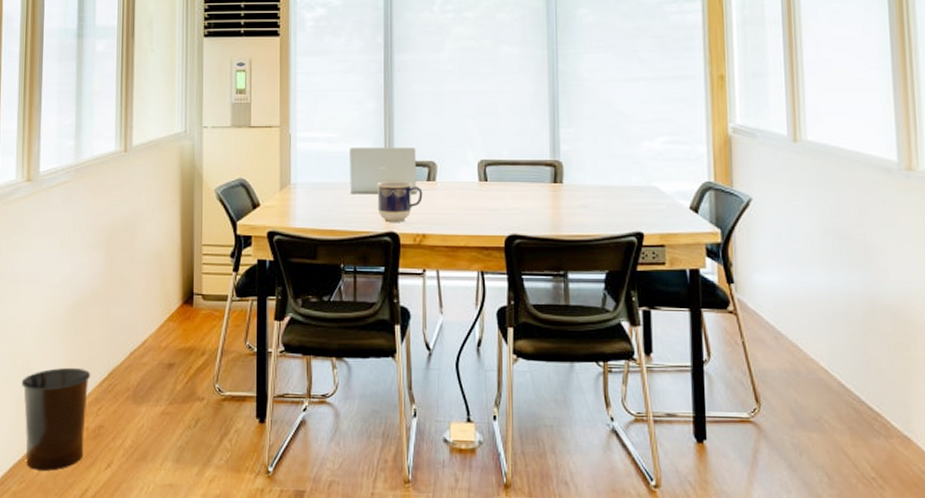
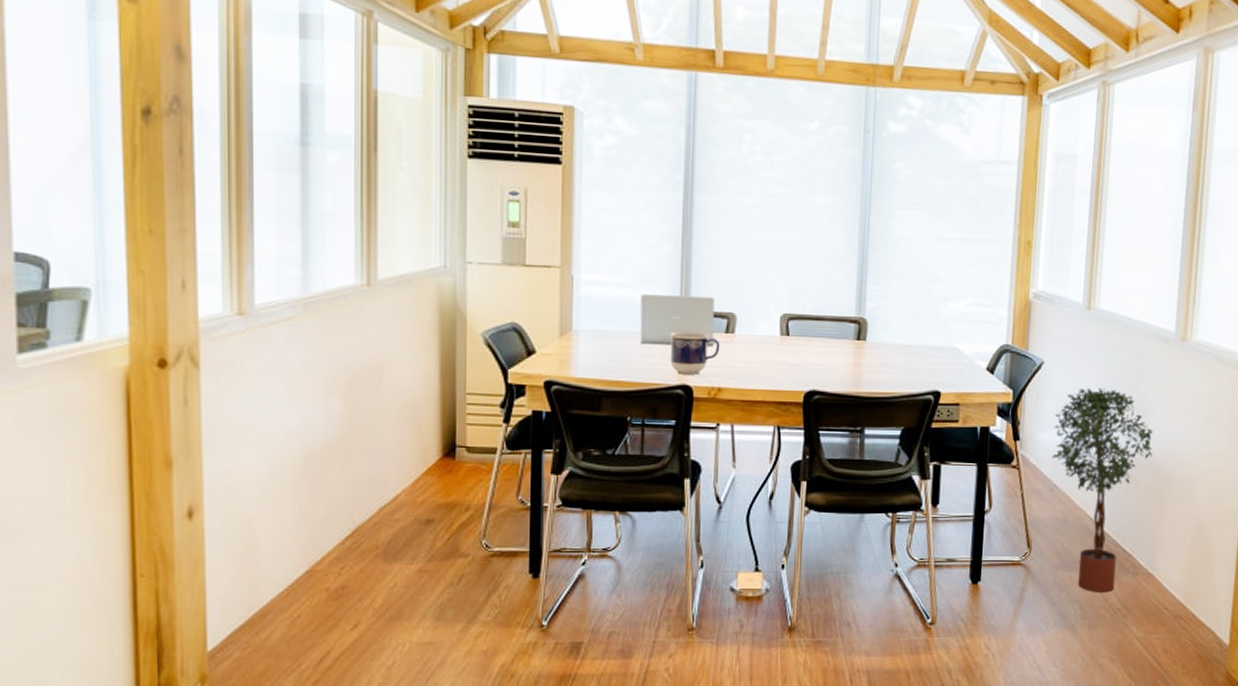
waste bin: present [21,367,91,471] -> none [241,525,330,634]
potted tree: none [771,224,891,458] -> present [1052,387,1154,592]

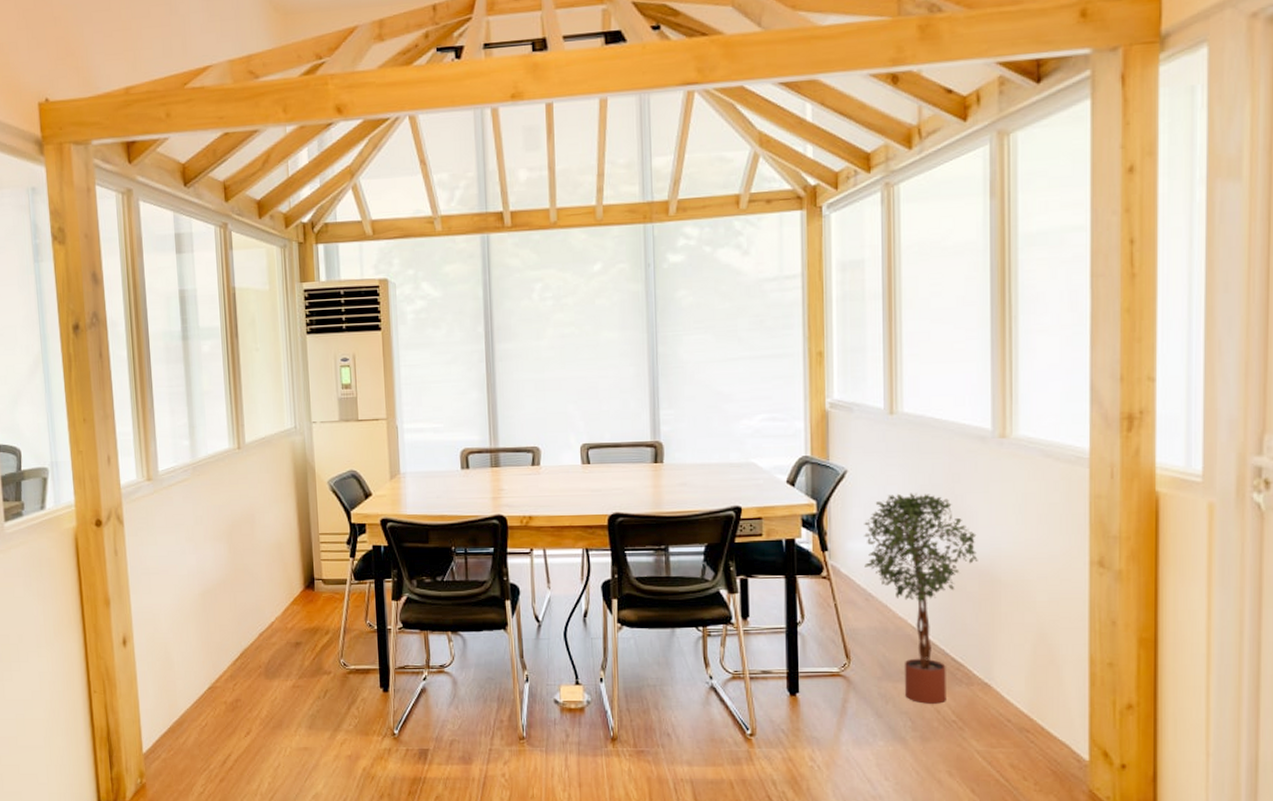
laptop: present [640,294,716,347] -> none [455,434,524,481]
cup: present [669,331,720,375] -> none [482,467,528,506]

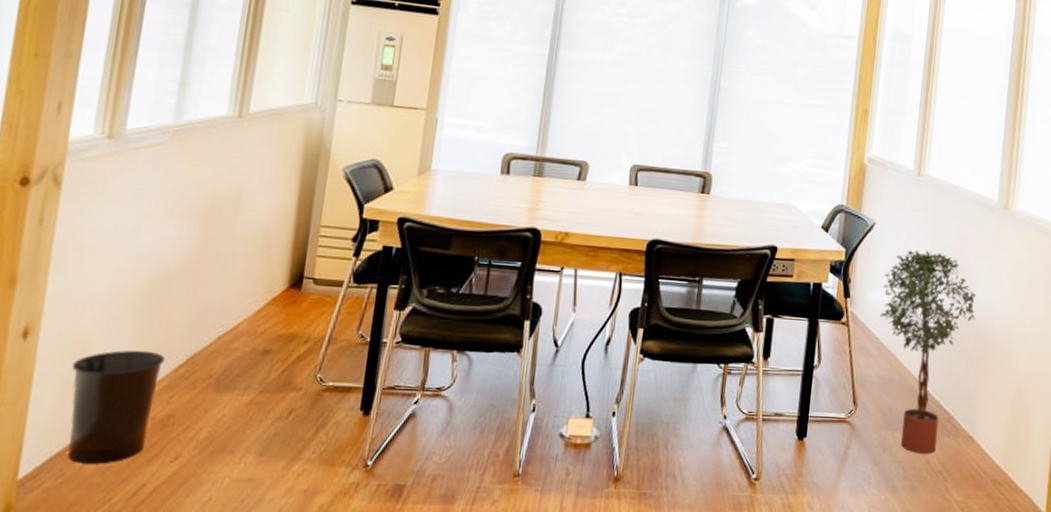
waste bin: none [161,649,225,739] -> present [67,350,165,464]

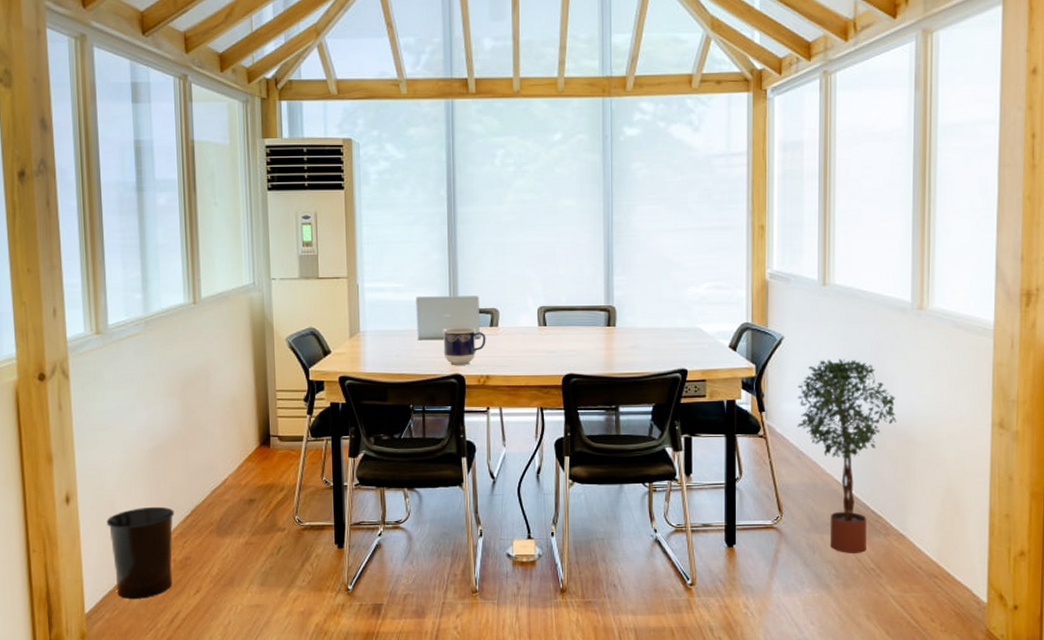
laptop: none [495,139,570,193] -> present [416,296,482,341]
cup: none [521,176,571,219] -> present [442,327,486,365]

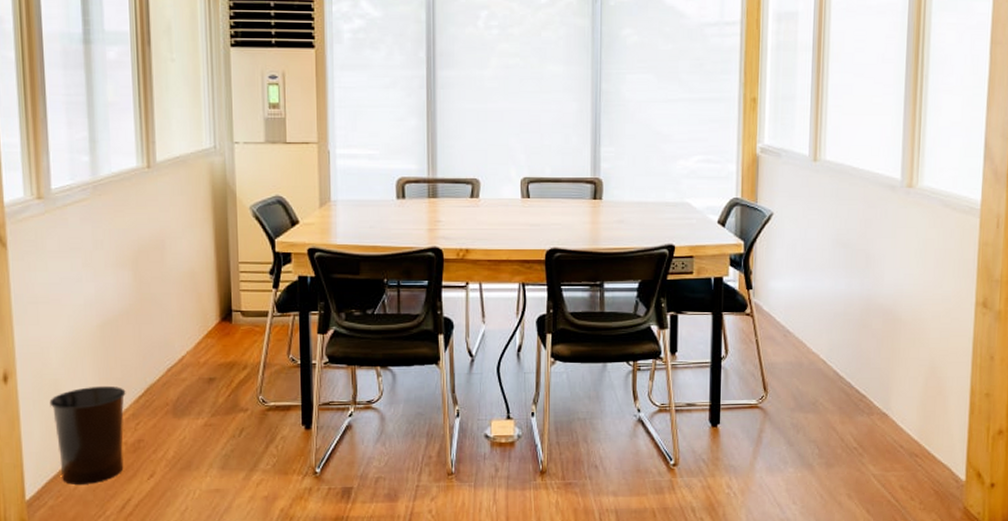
laptop: present [416,296,482,341] -> none [392,165,462,211]
cup: present [442,327,486,365] -> none [419,198,466,238]
potted tree: present [797,358,897,553] -> none [784,236,883,433]

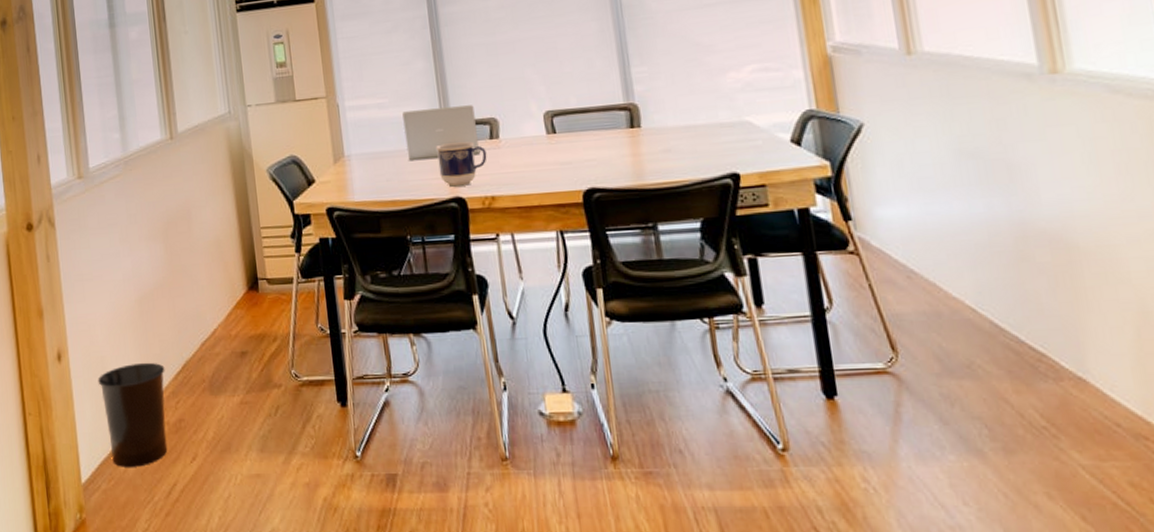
laptop: none [392,165,462,211] -> present [402,105,482,161]
cup: none [419,198,466,238] -> present [435,141,487,187]

